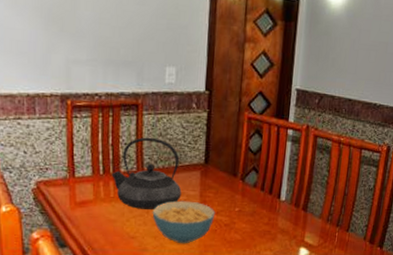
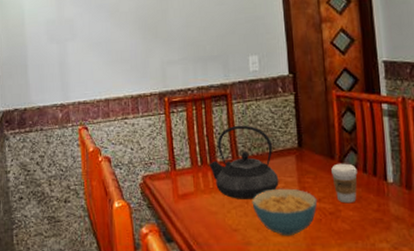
coffee cup: none [232,181,256,217] -> present [331,163,358,204]

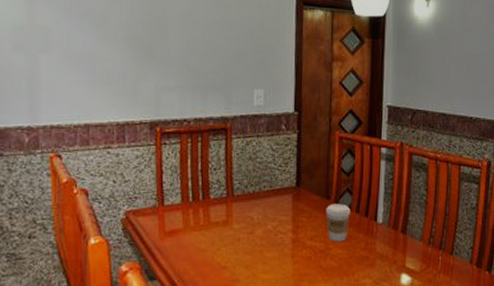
teapot: present [209,125,279,199] -> none [201,161,273,237]
cereal bowl: present [252,188,318,236] -> none [243,226,310,273]

